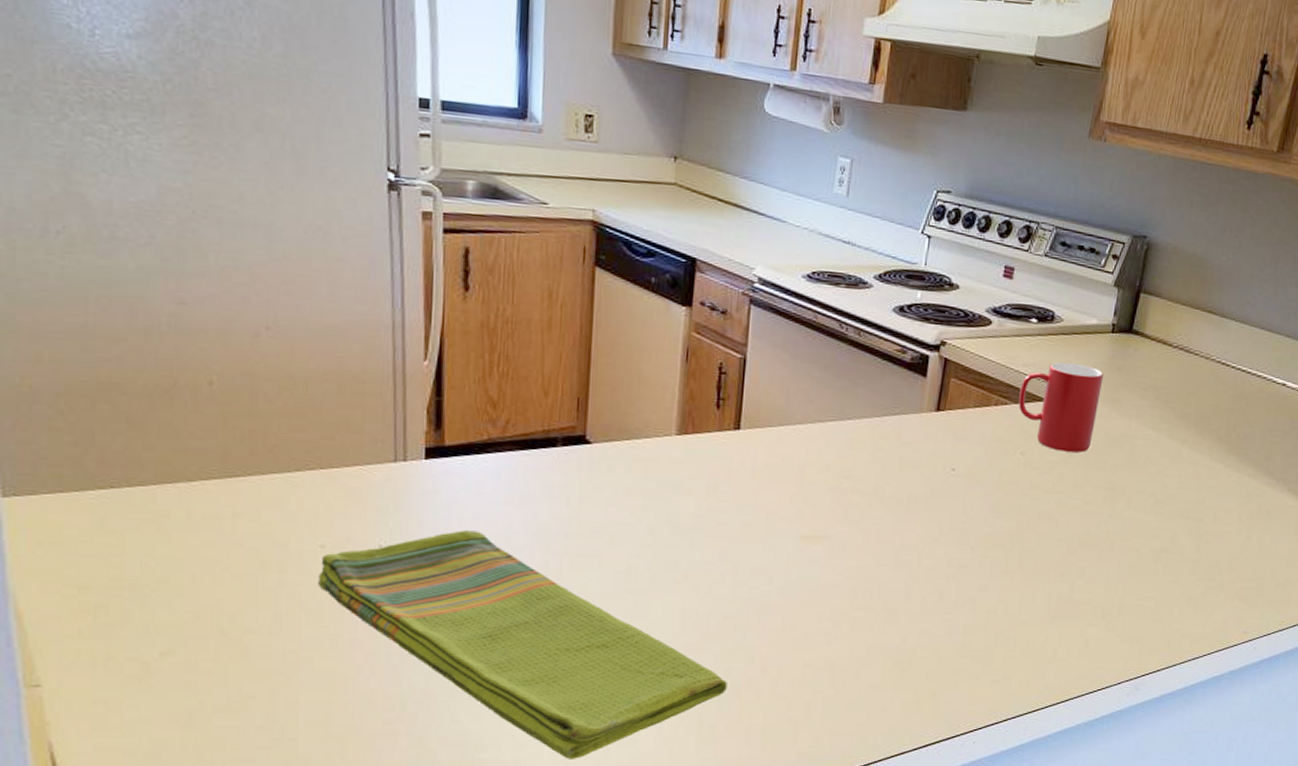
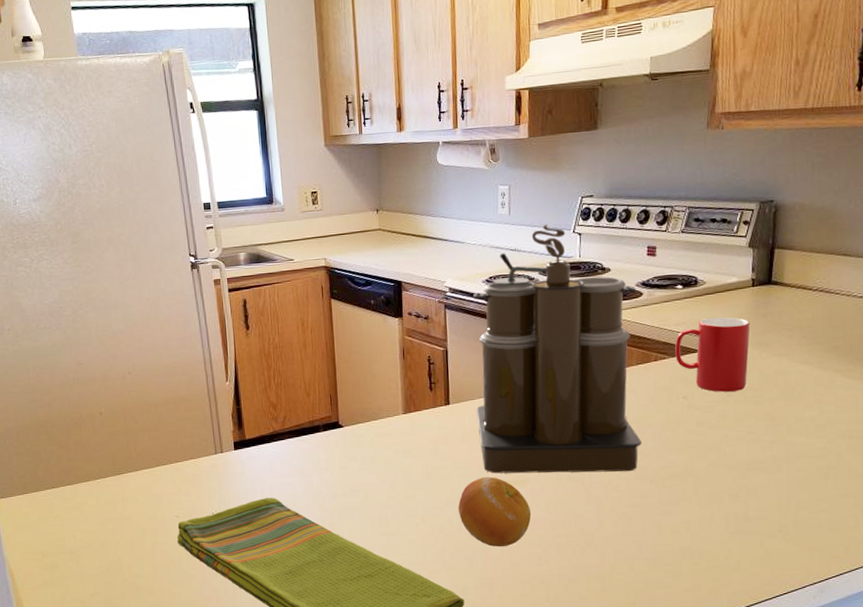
fruit: none [734,527,826,618] -> present [458,476,532,547]
coffee maker: none [773,216,985,536] -> present [472,224,642,474]

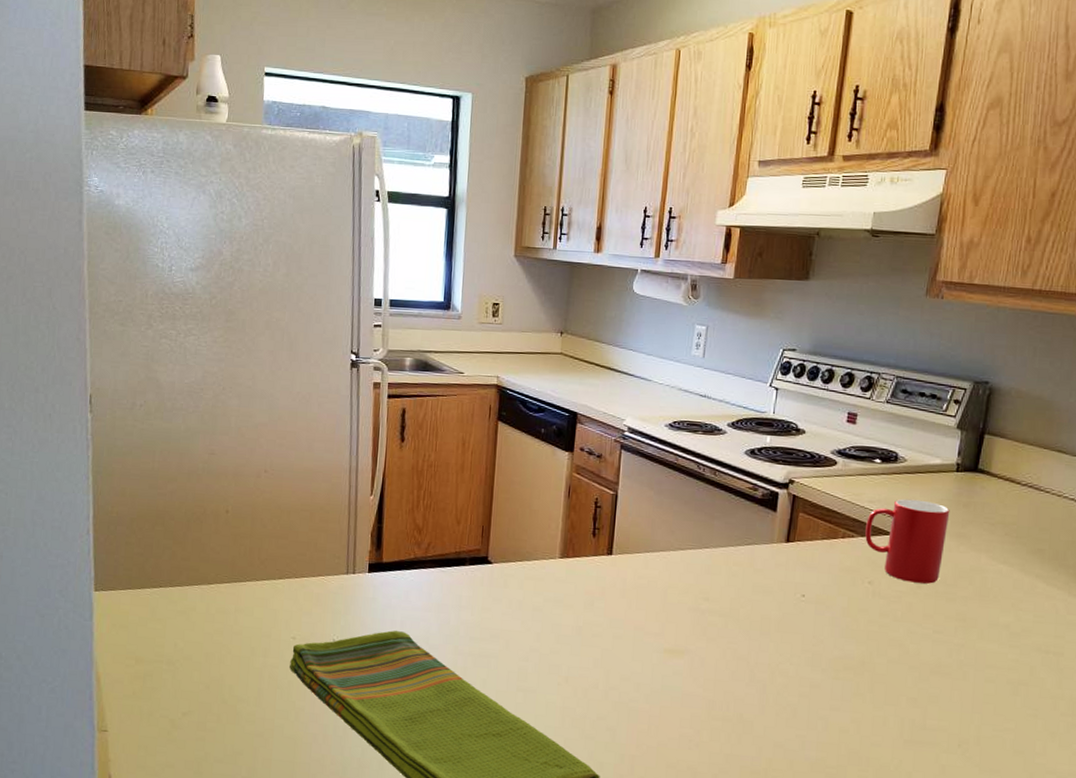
fruit: present [458,476,532,547] -> none [606,640,687,723]
coffee maker: present [472,224,642,474] -> none [640,373,830,657]

